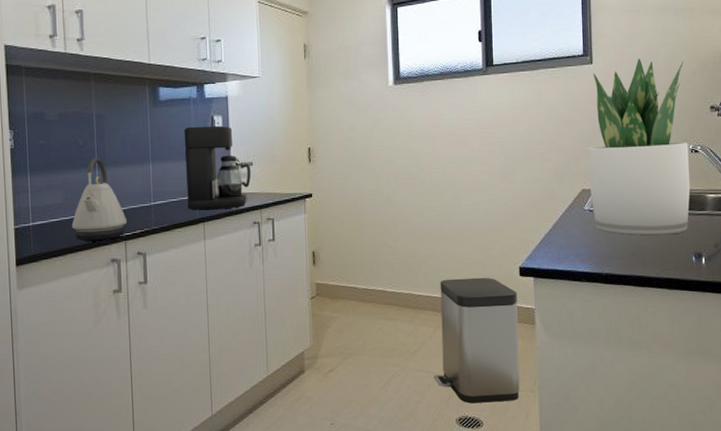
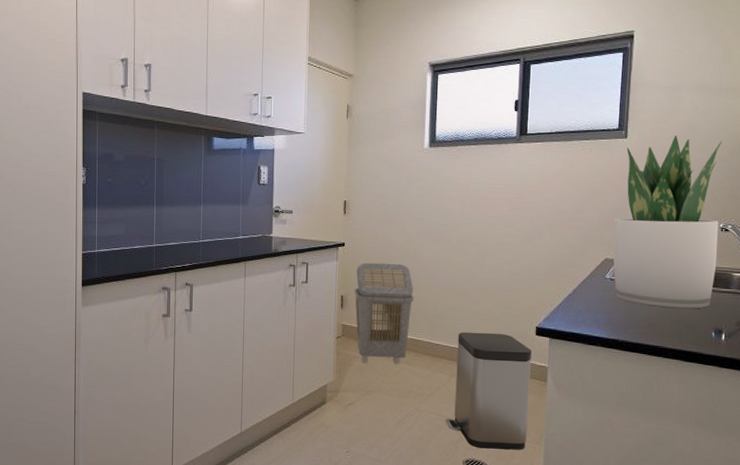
kettle: present [71,157,128,242] -> none [130,196,179,271]
coffee maker: present [183,125,252,211] -> none [232,174,291,251]
laundry basket: none [326,211,390,324] -> present [354,262,414,365]

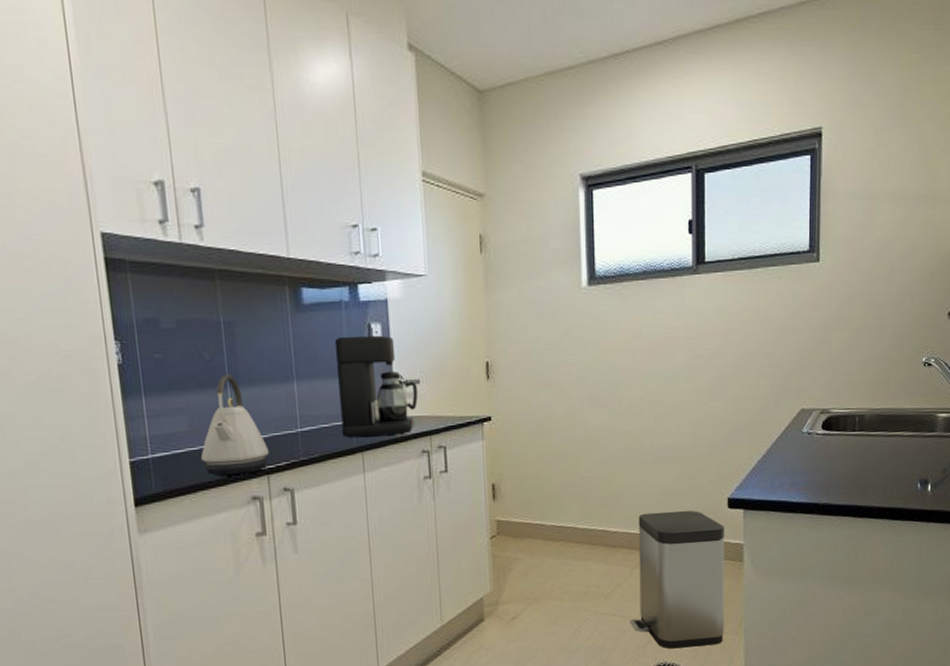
kettle: none [130,196,179,271] -> present [200,374,270,476]
coffee maker: none [232,174,291,251] -> present [334,335,418,438]
laundry basket: present [354,262,414,365] -> none [508,436,582,566]
planter: present [612,136,722,309] -> none [809,256,922,461]

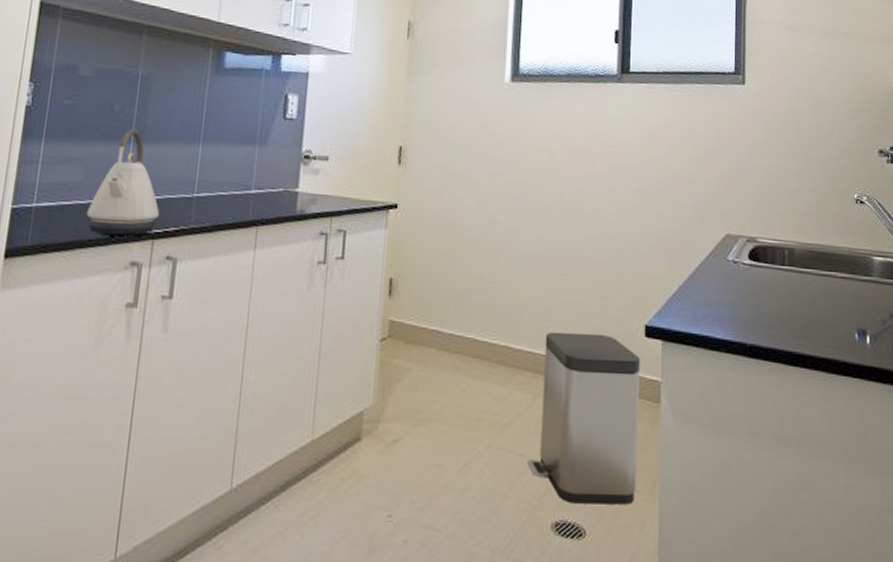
coffee maker: present [334,335,418,438] -> none [239,103,326,212]

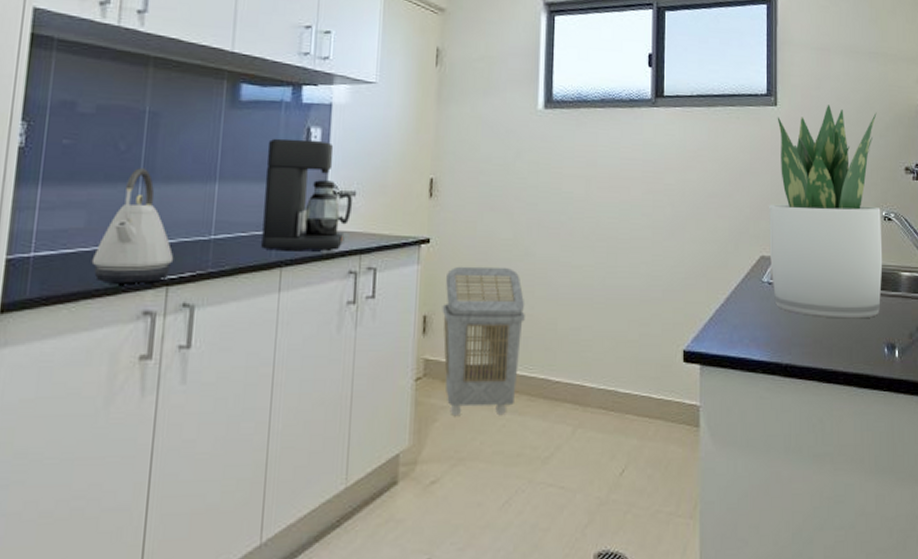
coffee maker: none [239,103,326,212] -> present [261,138,353,251]
laundry basket: none [407,232,488,380] -> present [442,266,525,417]
pedal bin: present [527,331,641,505] -> none [569,361,680,533]
planter: none [735,84,854,303] -> present [769,105,883,319]

